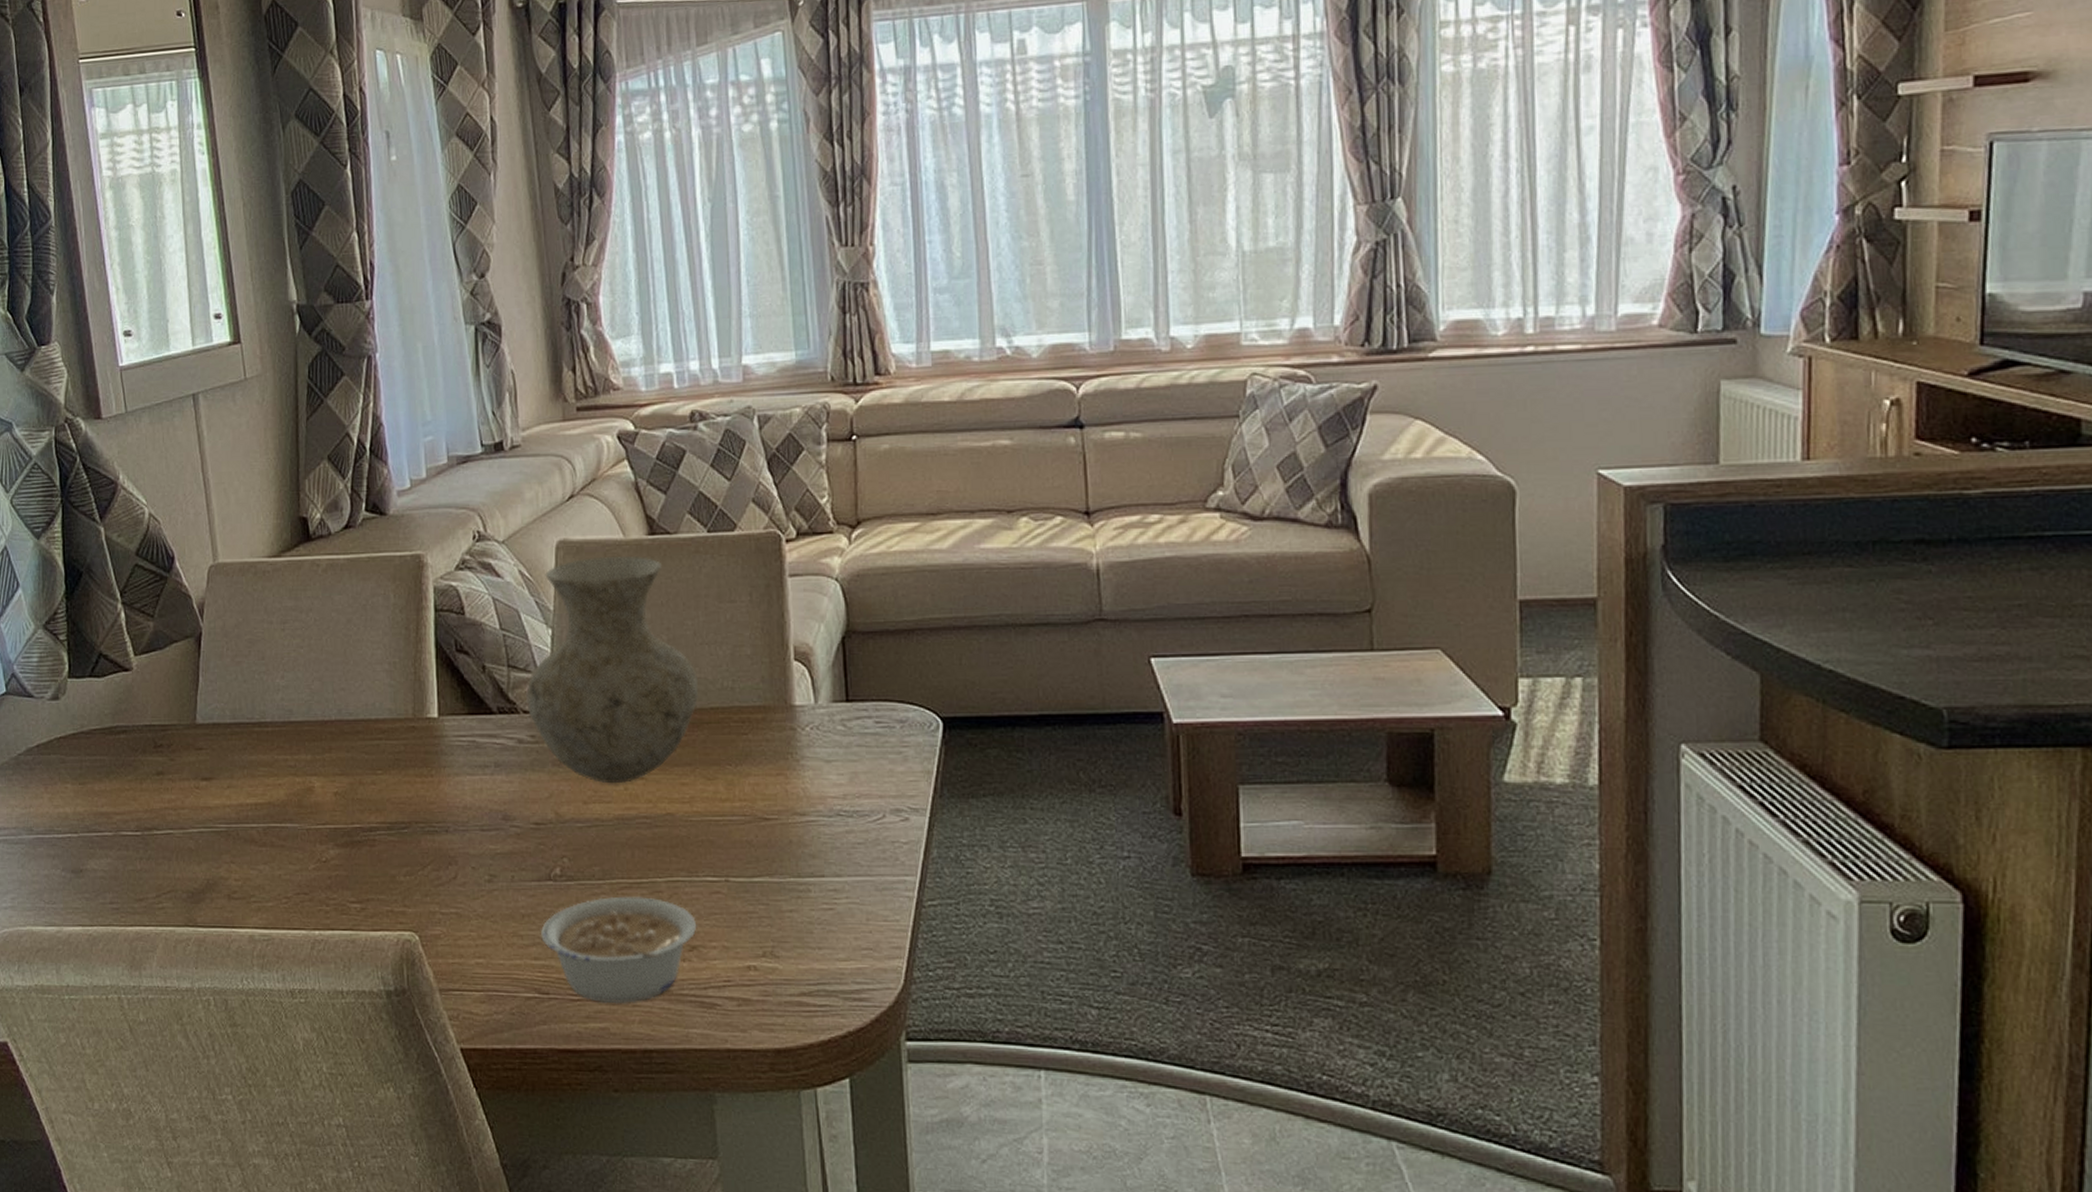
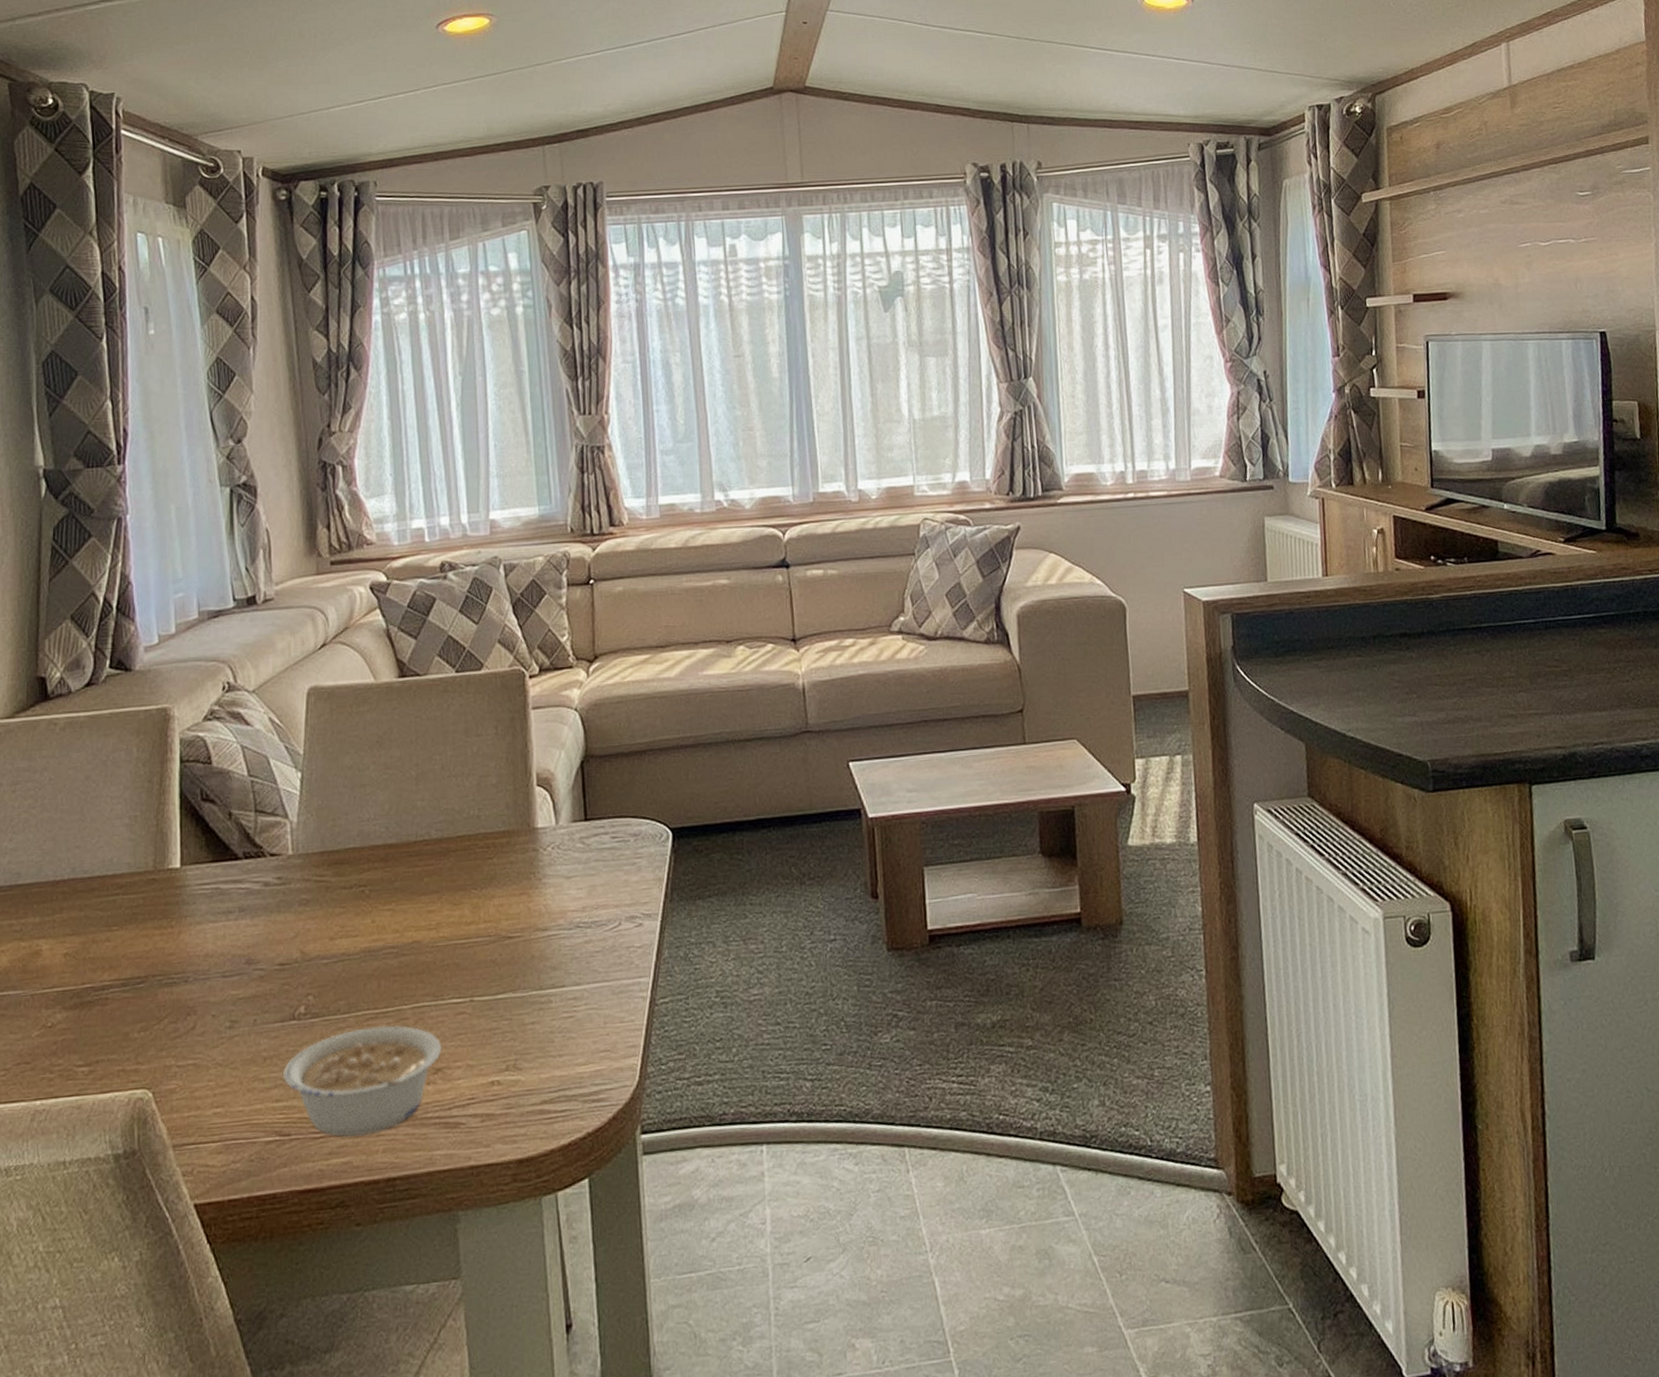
vase: present [525,556,698,784] -> none [272,698,445,919]

